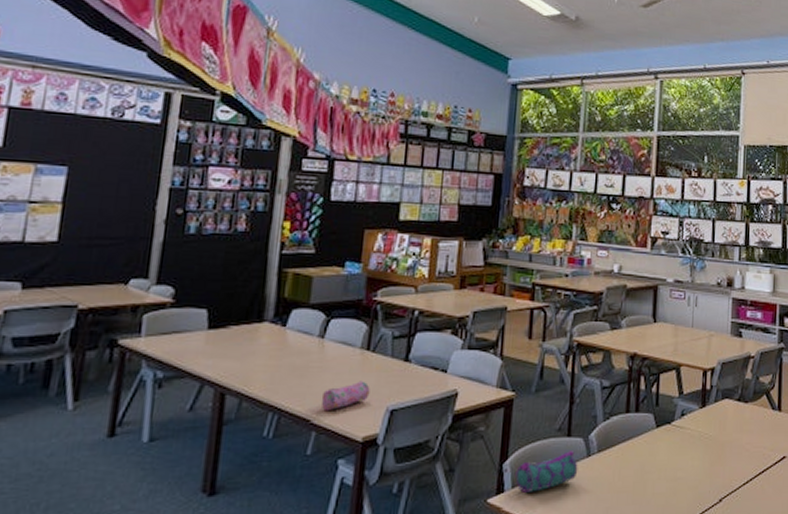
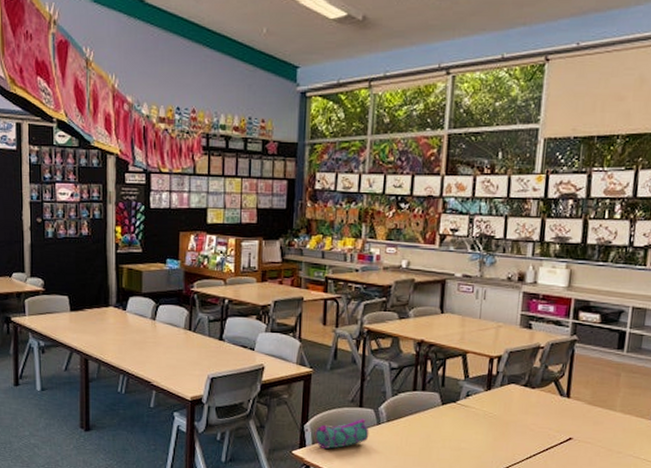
pencil case: present [321,381,370,412] -> none [157,354,194,376]

